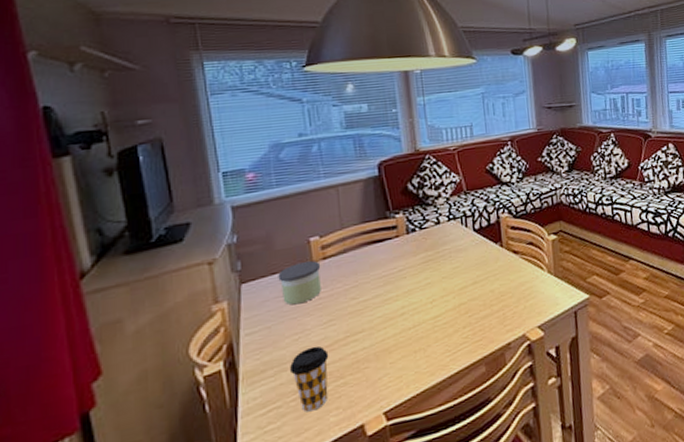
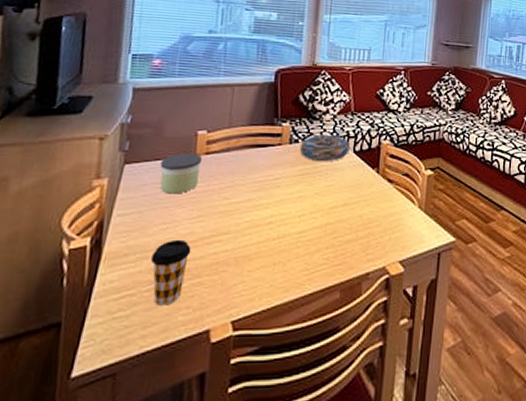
decorative bowl: none [418,217,470,247] -> present [299,134,351,162]

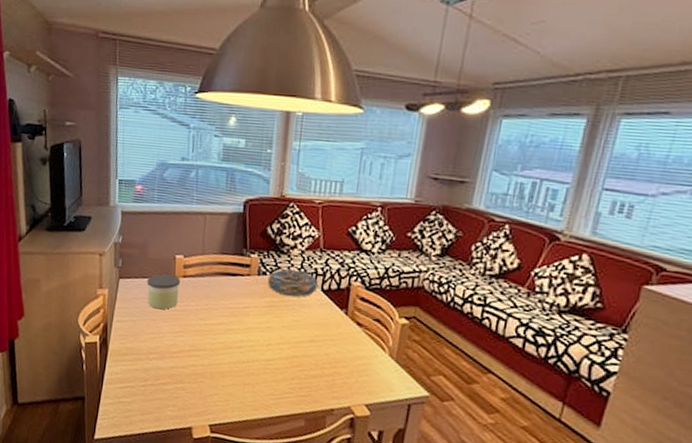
coffee cup: present [150,239,191,306] -> none [143,348,175,401]

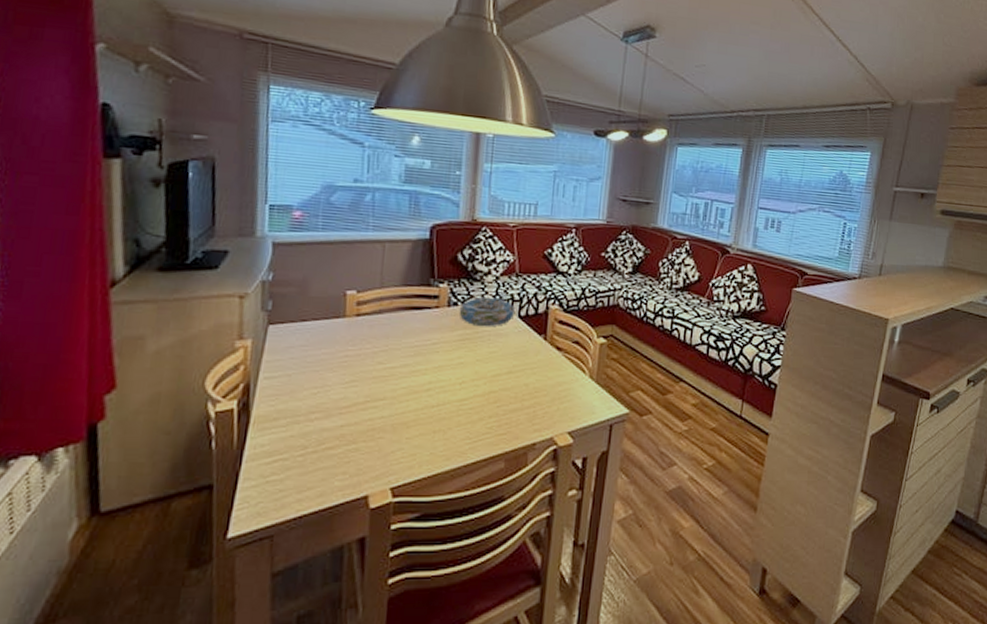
candle: present [147,274,181,310] -> none [307,314,353,358]

